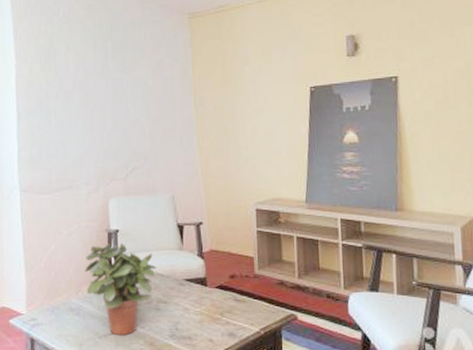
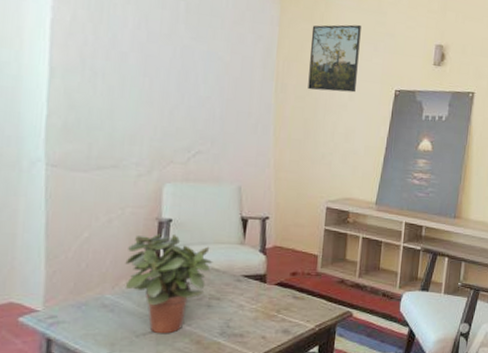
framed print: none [221,31,270,99] -> present [308,24,361,93]

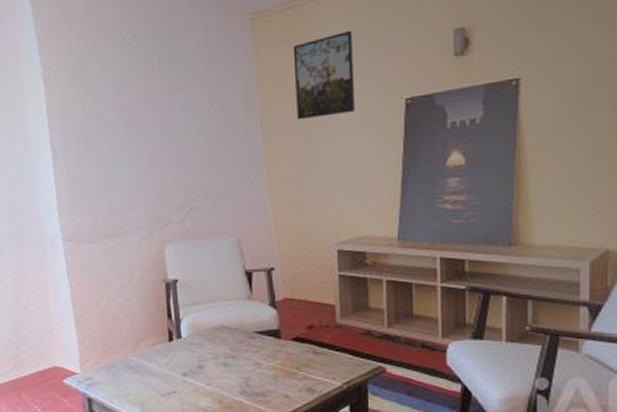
potted plant: present [125,233,213,334] -> none [142,293,223,394]

